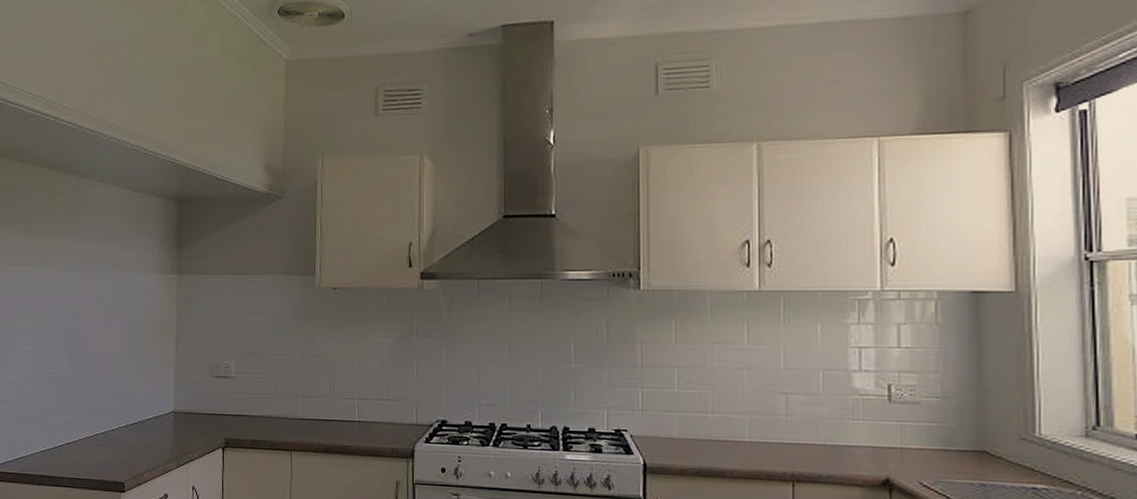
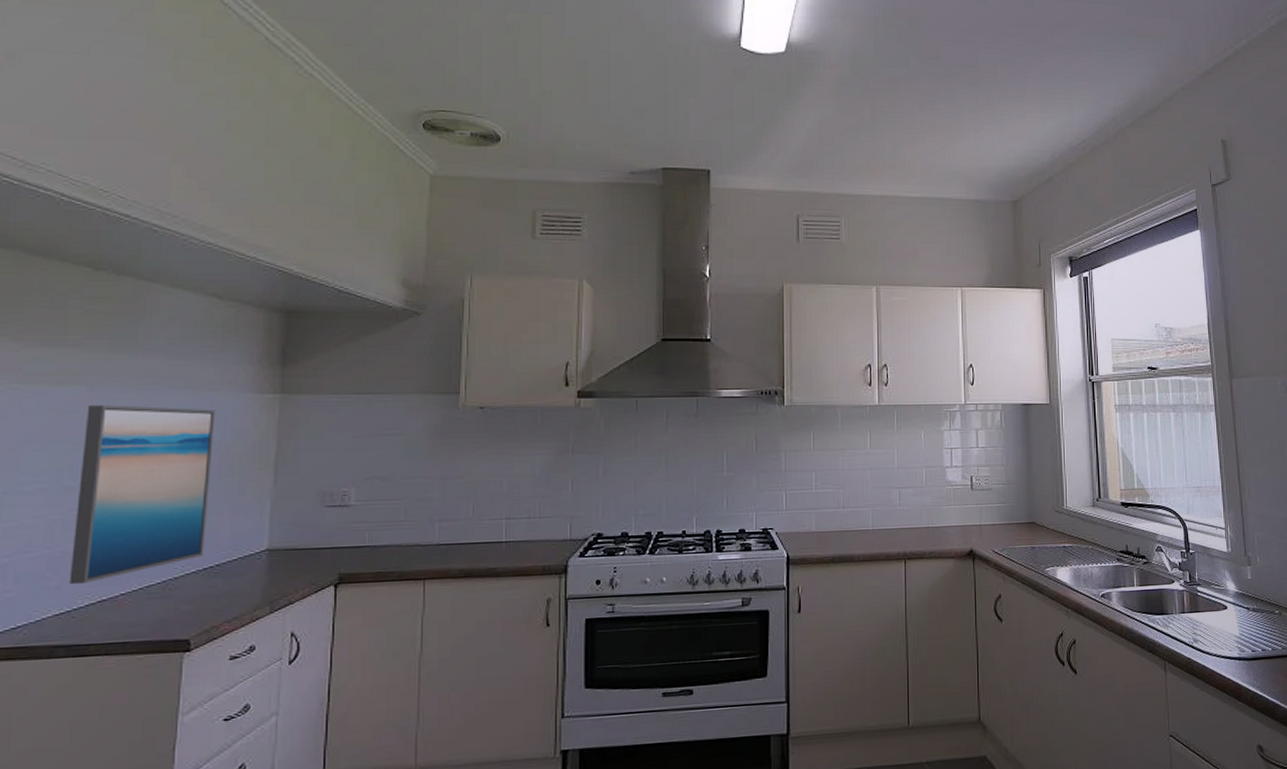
wall art: none [48,283,134,429] -> present [69,405,216,585]

